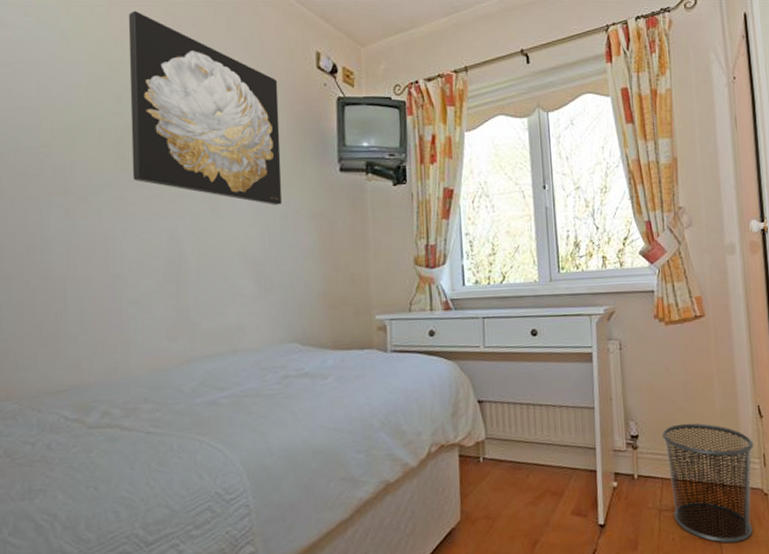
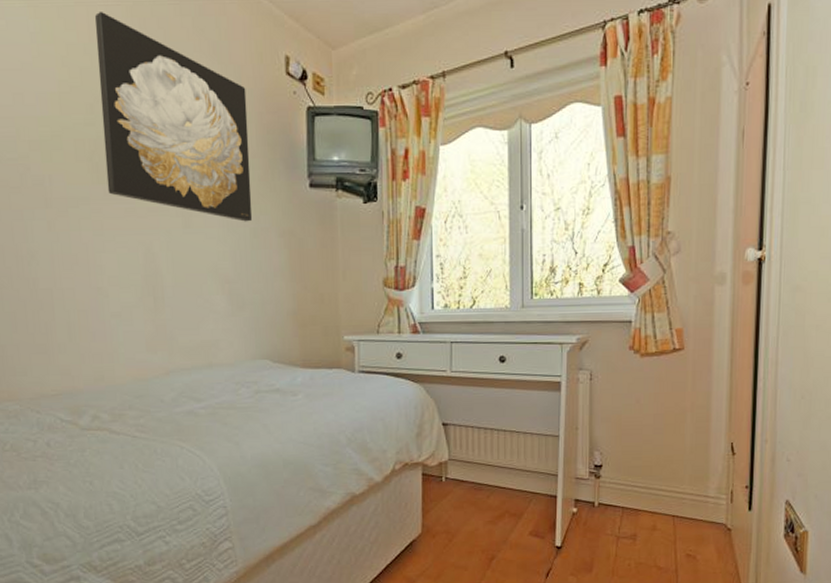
waste bin: present [661,423,754,543] -> none [626,456,722,572]

